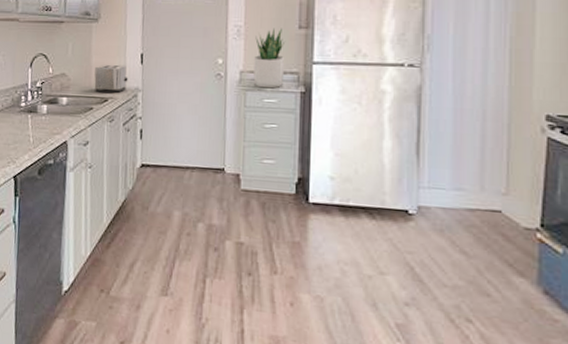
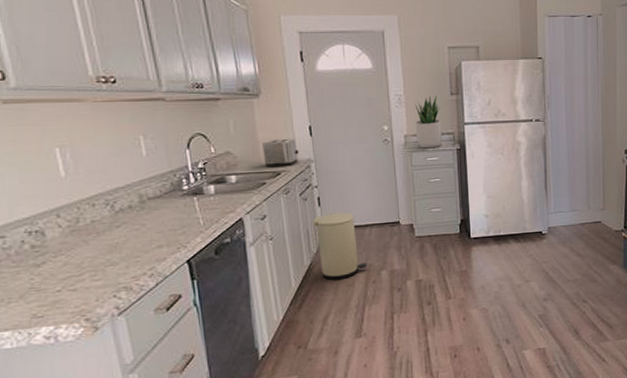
pedal bin: none [131,149,183,225] -> present [312,212,367,281]

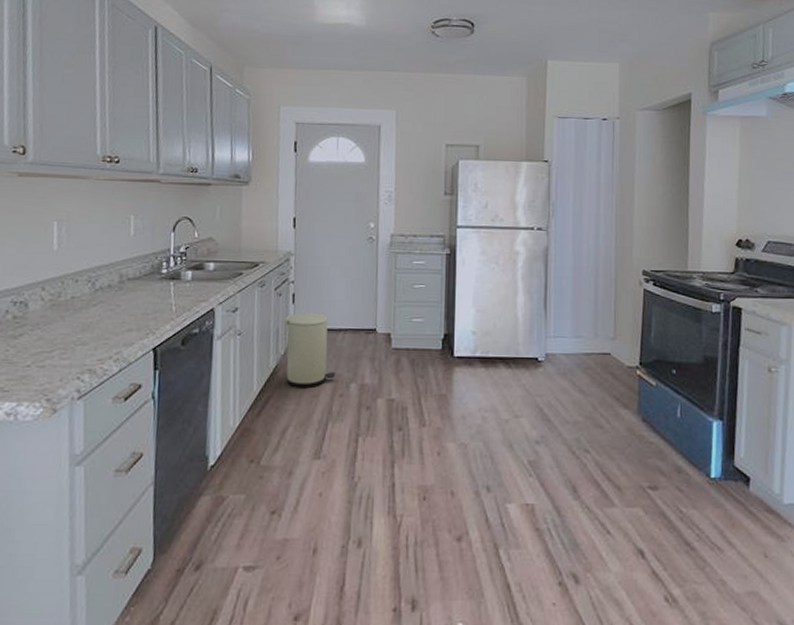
toaster: present [262,138,299,168] -> none [244,228,280,258]
planter: present [414,95,442,149] -> none [403,194,432,251]

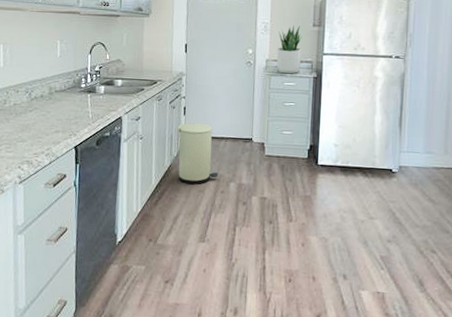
planter: none [403,194,432,251] -> present [276,25,302,74]

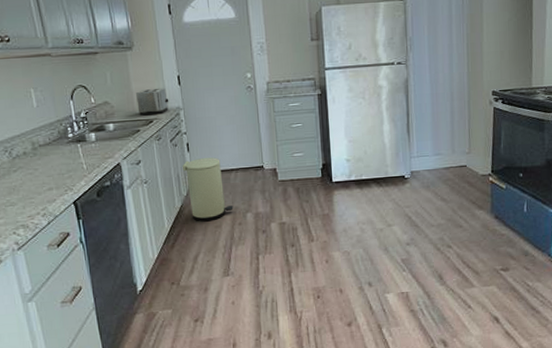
toaster: none [145,52,175,77] -> present [136,87,169,116]
planter: present [276,25,302,74] -> none [276,41,303,95]

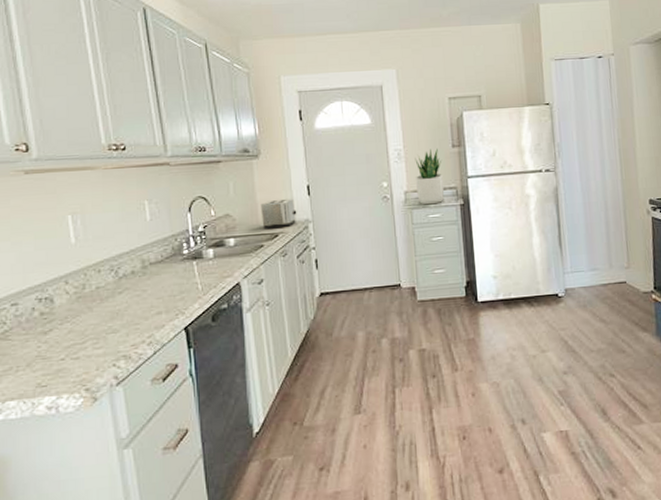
pedal bin: present [182,157,234,222] -> none [309,275,367,350]
planter: none [276,41,303,95] -> present [415,148,444,205]

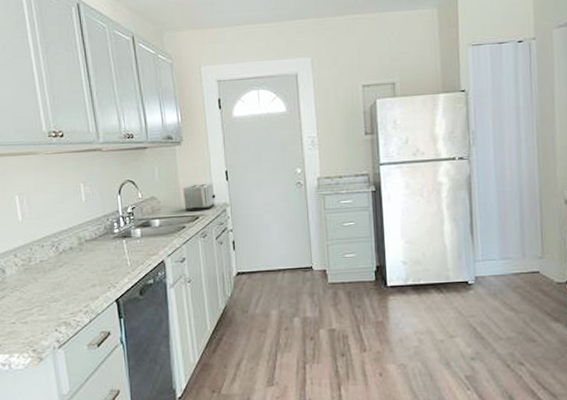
planter: present [415,148,444,205] -> none [328,135,356,191]

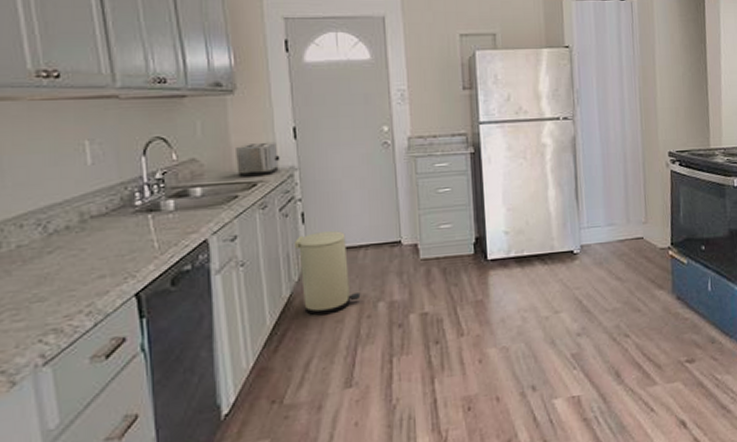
pedal bin: none [227,257,280,326] -> present [293,231,361,316]

